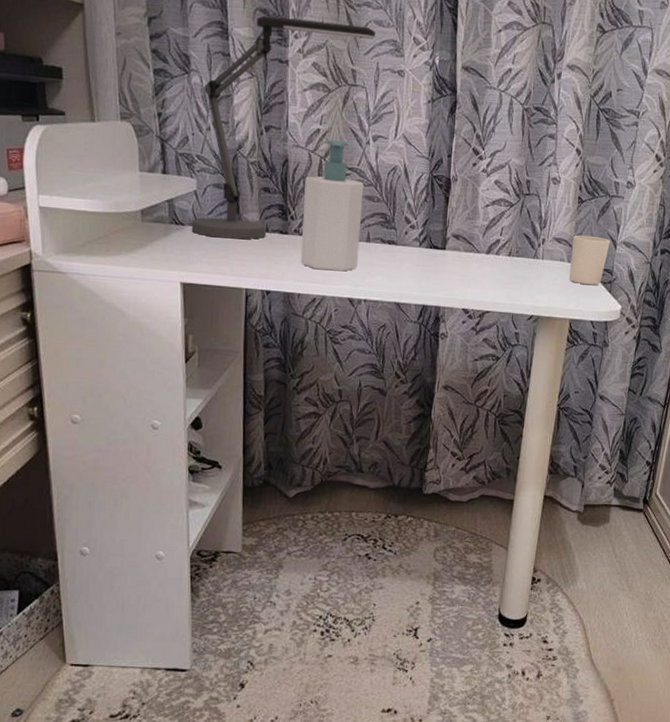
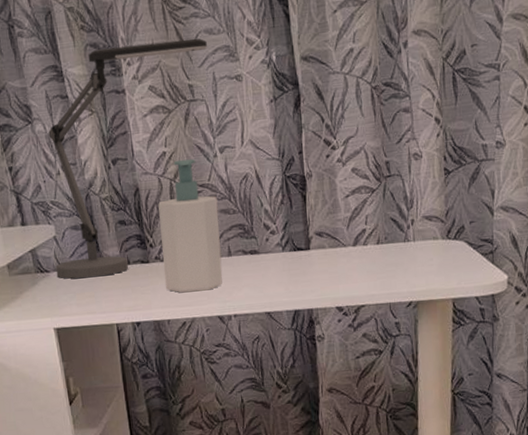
mug: present [568,235,610,285] -> none [444,206,486,260]

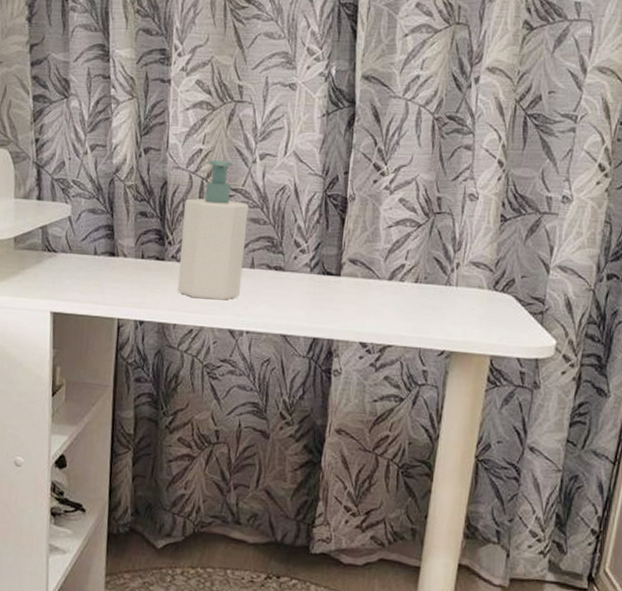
desk lamp: present [48,38,207,279] -> none [64,35,265,267]

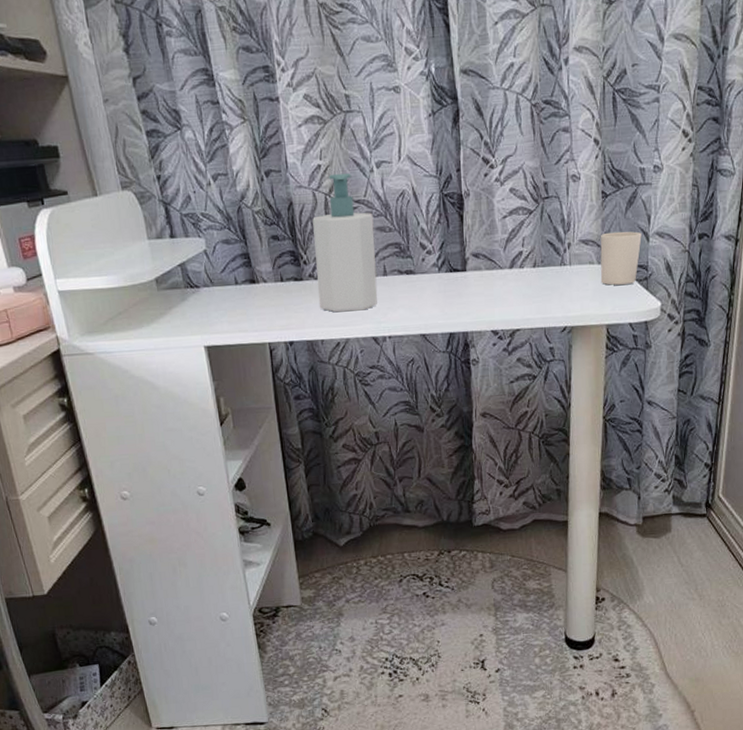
mug: none [489,258,541,316] -> present [600,231,642,285]

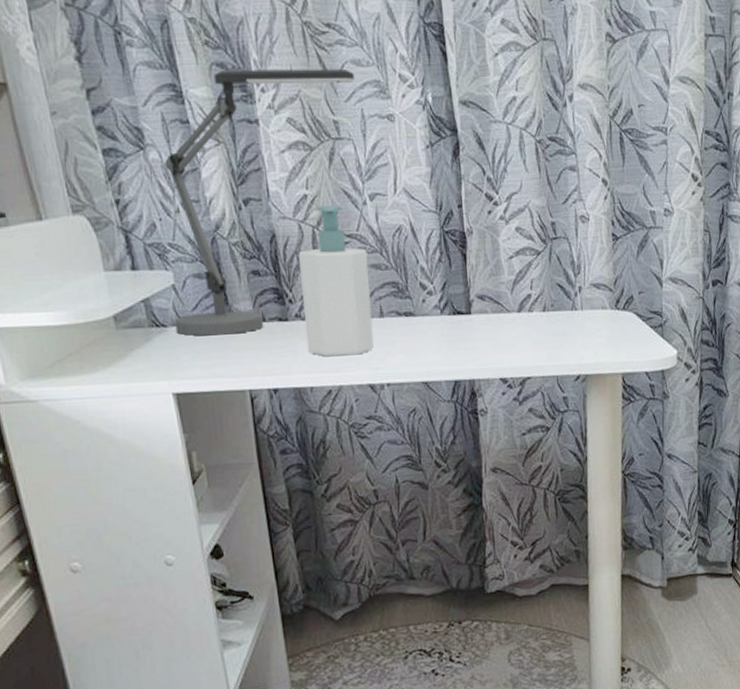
desk lamp: none [198,45,365,295] -> present [165,68,355,336]
mug: present [600,231,642,285] -> none [612,275,655,332]

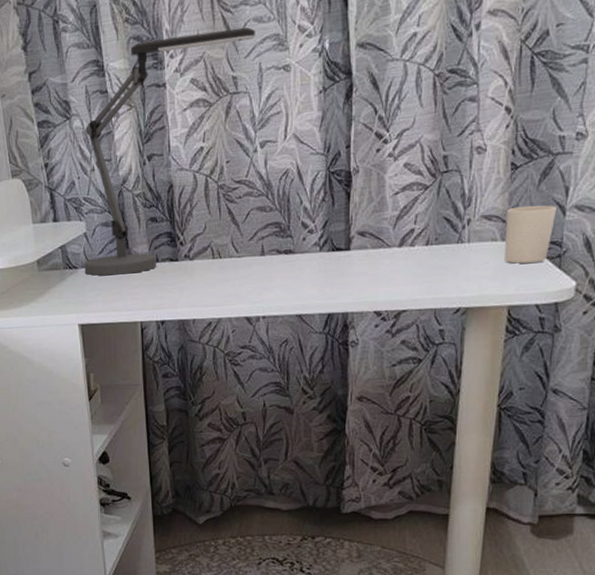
soap bottle: present [299,204,374,357] -> none [192,154,254,293]
mug: none [612,275,655,332] -> present [503,205,557,264]

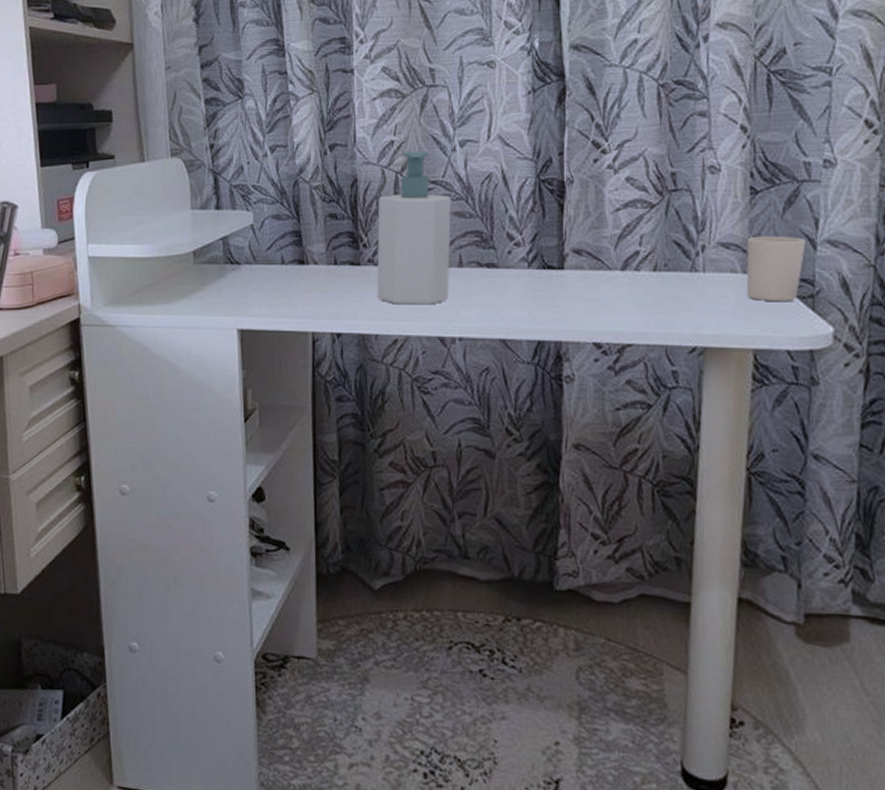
desk lamp: present [84,27,255,276] -> none [248,18,456,275]
soap bottle: none [192,154,254,293] -> present [376,150,451,305]

